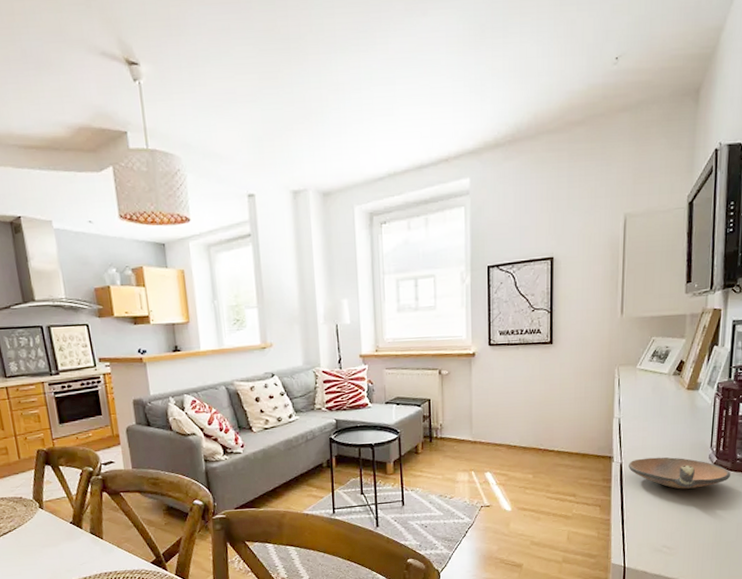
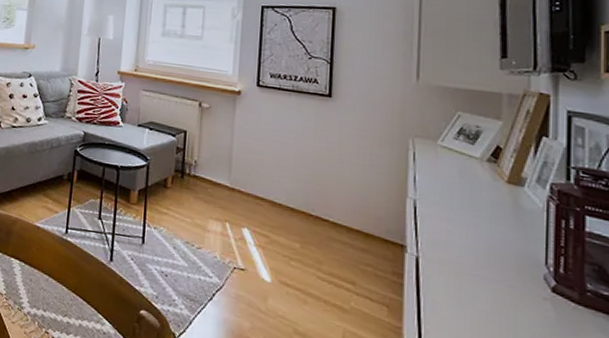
bowl: present [629,457,730,489] -> none [428,256,578,319]

